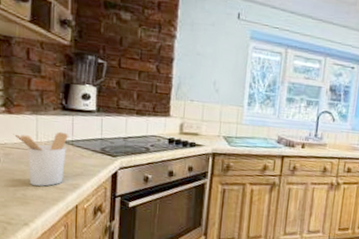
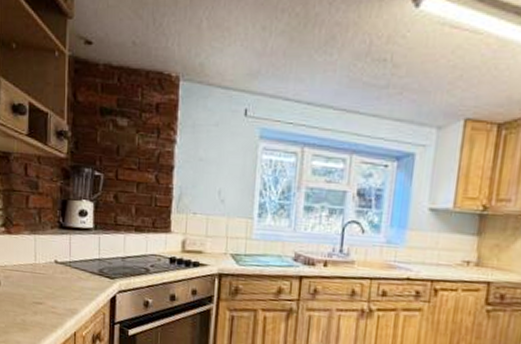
utensil holder: present [13,131,68,186] -> none [13,252,66,312]

